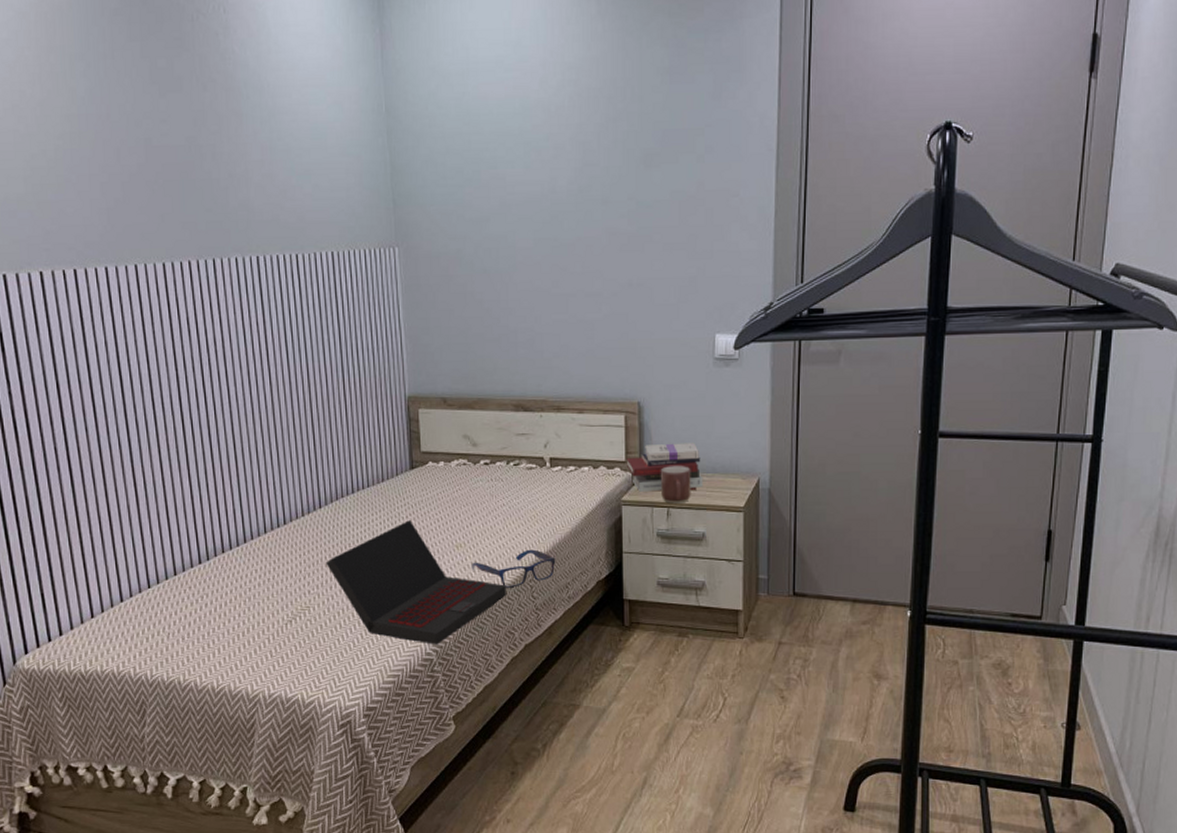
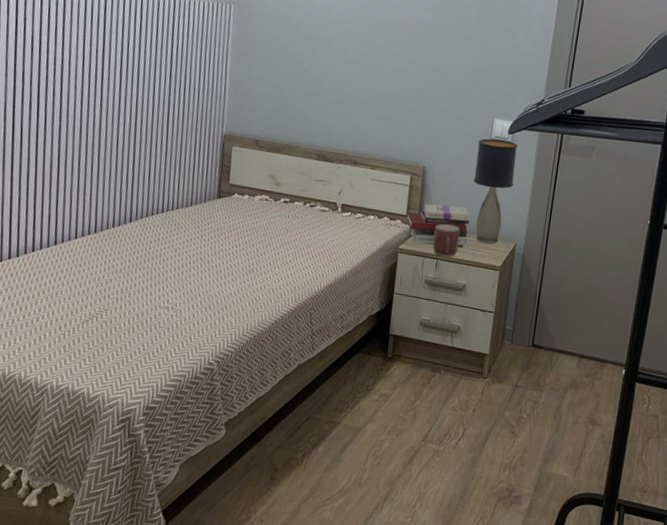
laptop: present [325,520,506,644] -> none [128,243,289,356]
eyeglasses: present [471,549,556,588] -> none [260,281,336,313]
table lamp: none [699,357,748,483] -> present [473,138,518,245]

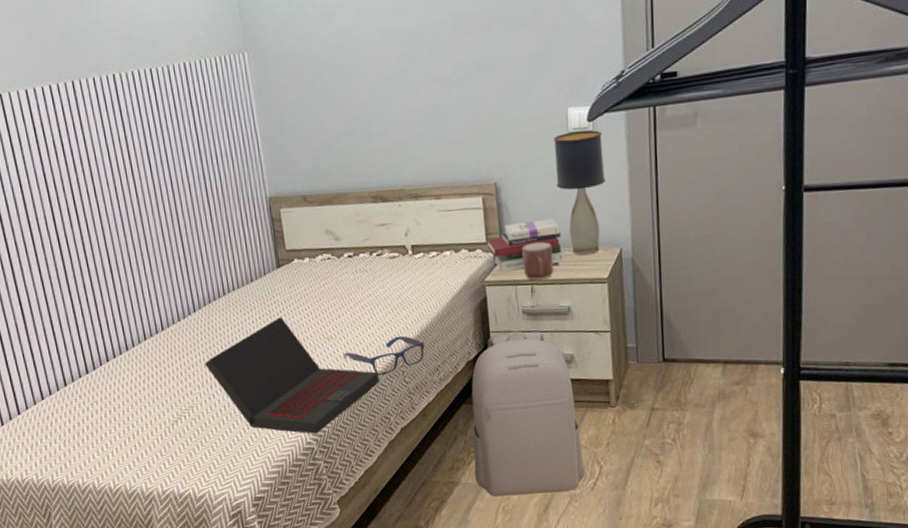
laptop: none [128,243,289,356] -> present [204,317,379,434]
eyeglasses: none [260,281,336,313] -> present [343,335,425,375]
backpack: none [354,296,455,446] -> present [471,331,585,497]

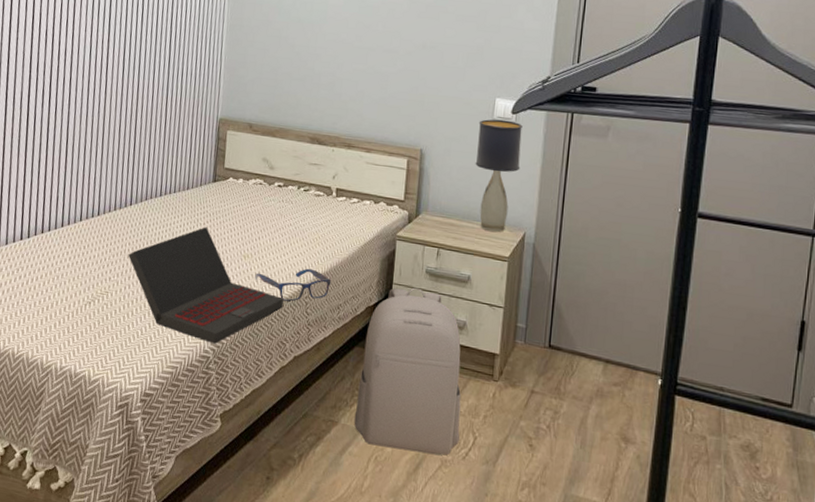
books: present [486,218,566,272] -> none [404,188,474,237]
mug: present [521,242,554,281] -> none [433,210,463,246]

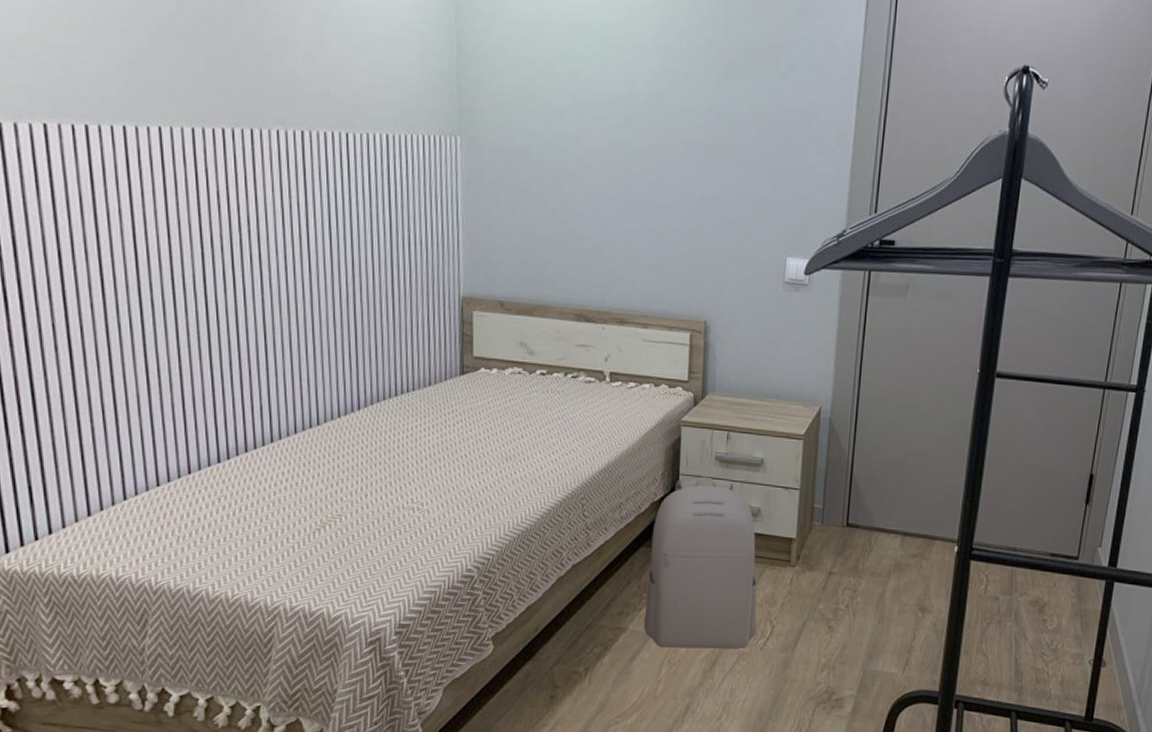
laptop: present [128,227,284,344] -> none [361,428,556,561]
eyeglasses: present [254,268,332,302] -> none [520,466,610,505]
table lamp: present [475,119,523,233] -> none [766,282,817,409]

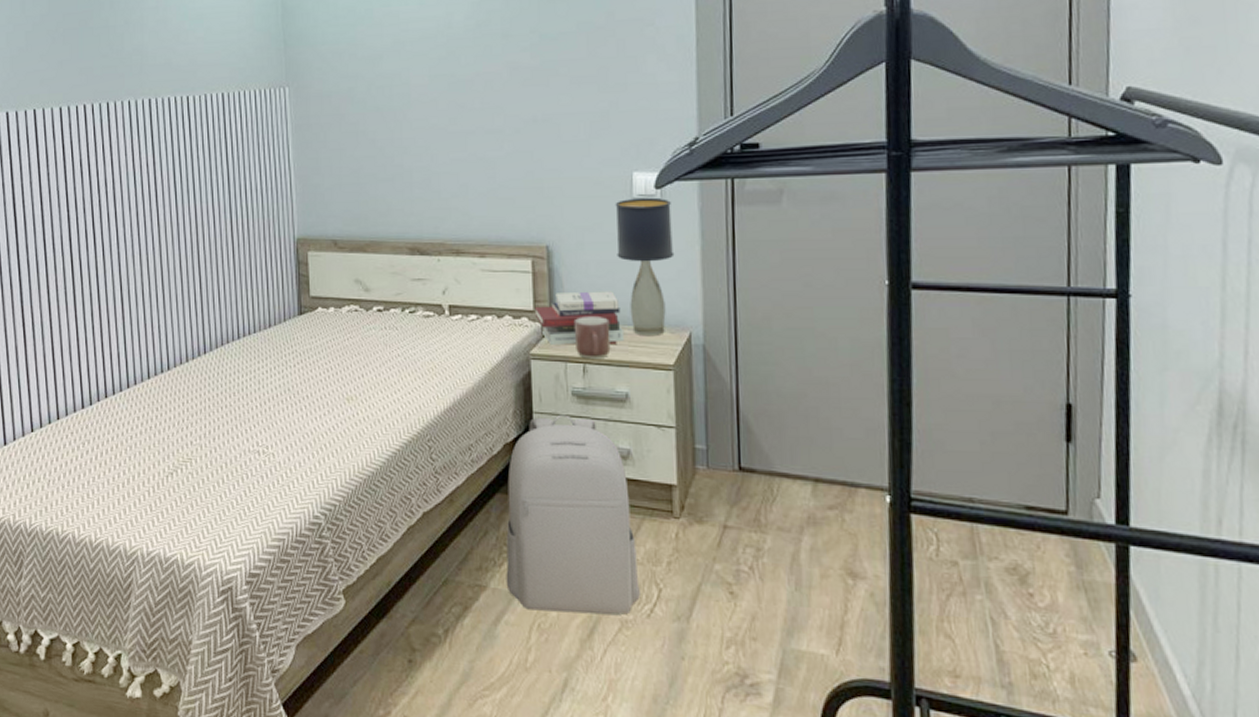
books: none [688,365,766,416] -> present [534,291,625,346]
mug: none [721,388,754,428] -> present [573,317,611,359]
table lamp: none [766,282,817,409] -> present [615,197,675,337]

